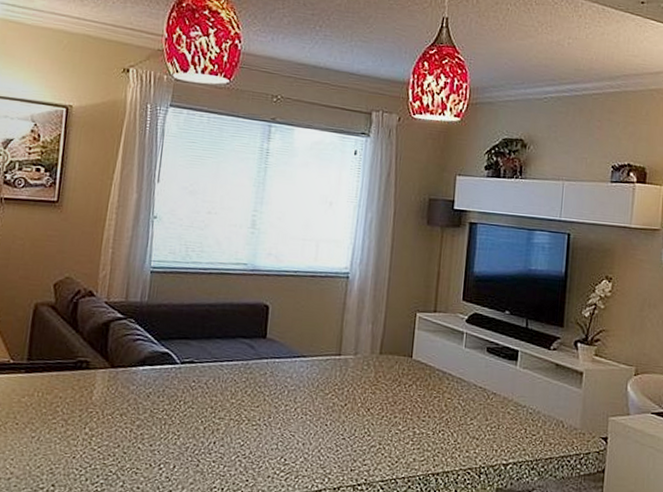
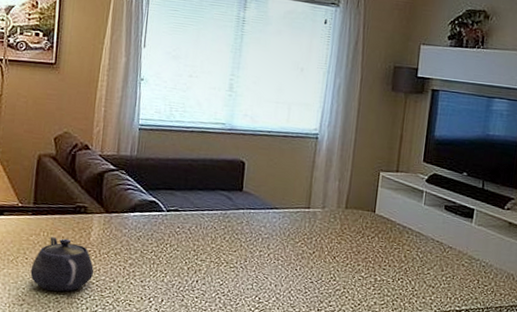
teapot: none [21,396,96,461] -> present [30,236,94,292]

